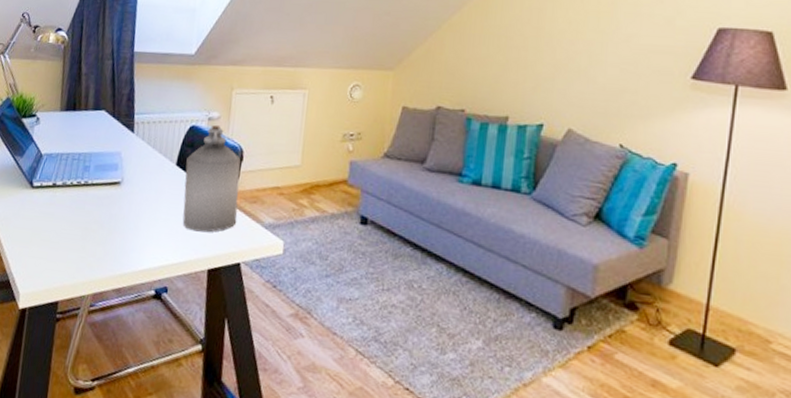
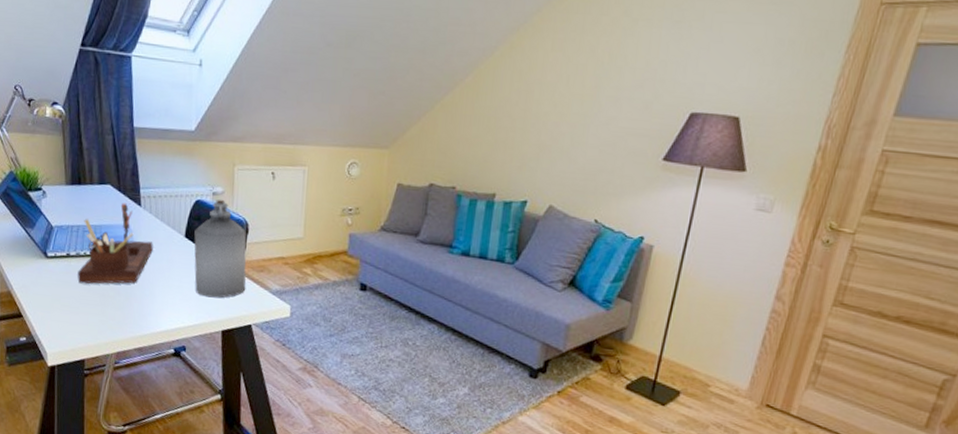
desk organizer: none [61,129,143,217] -> present [77,203,153,284]

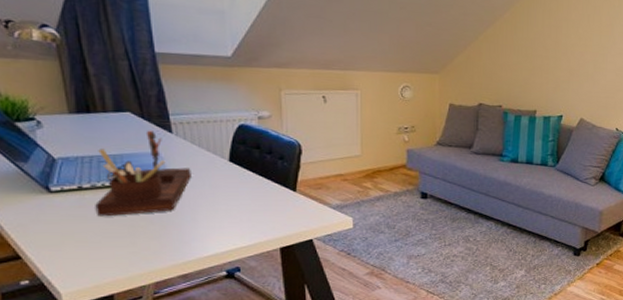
bottle: present [194,199,247,298] -> none [240,122,304,218]

